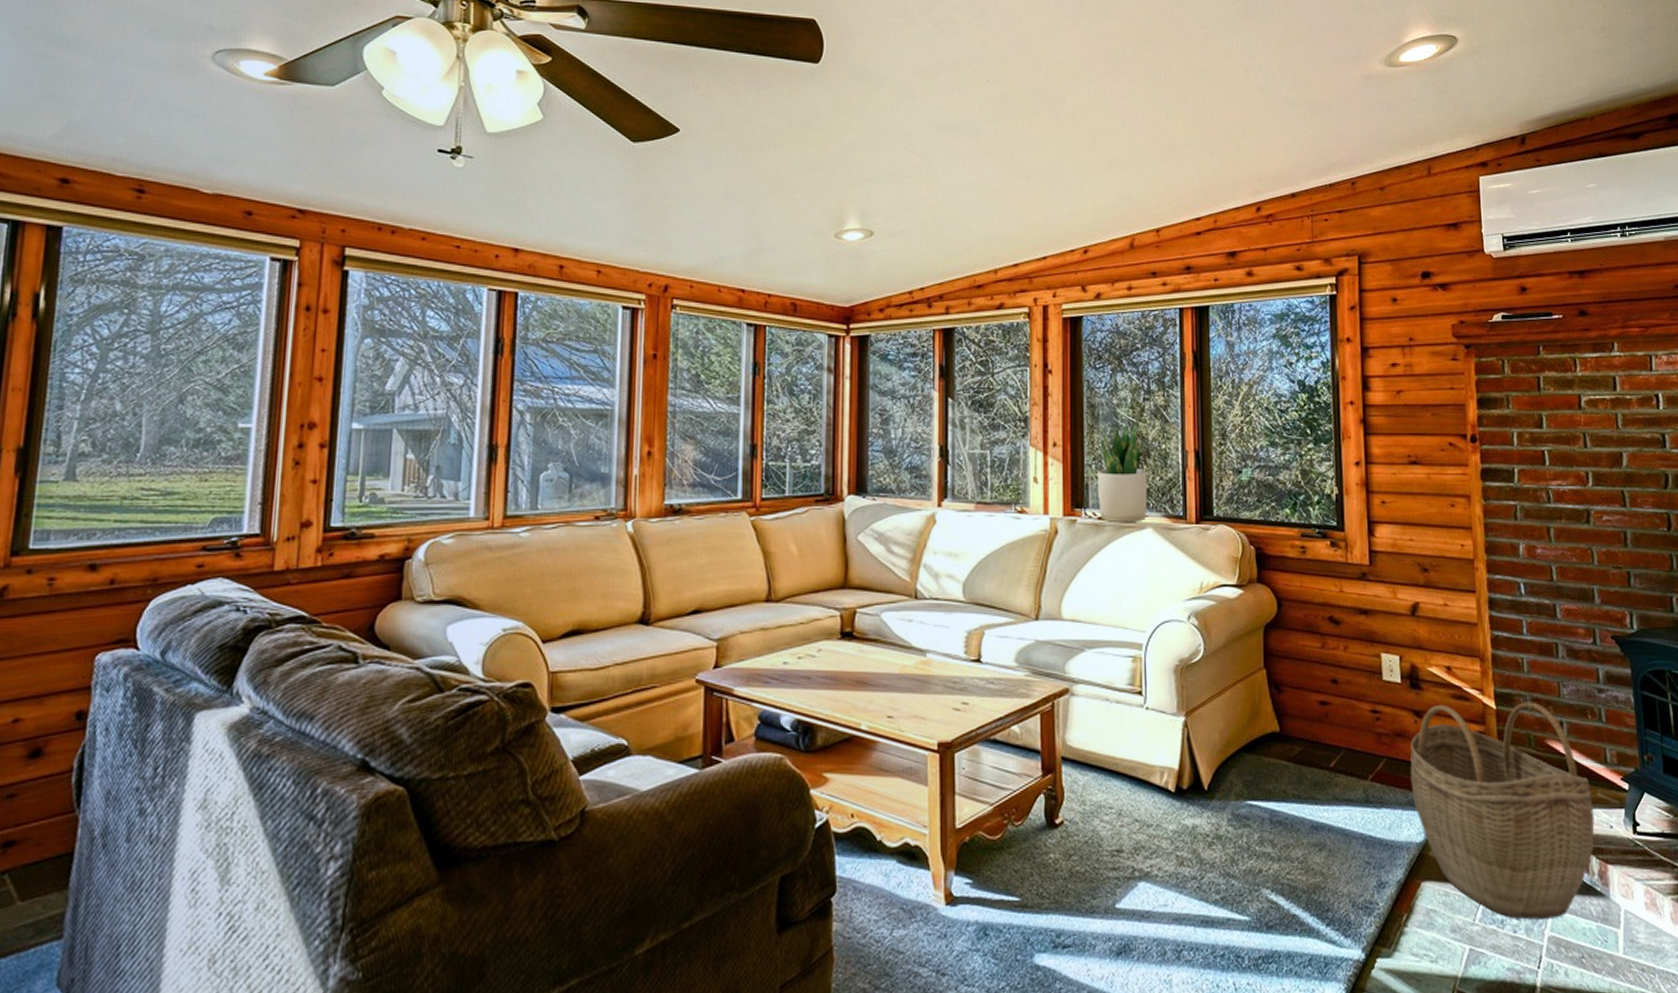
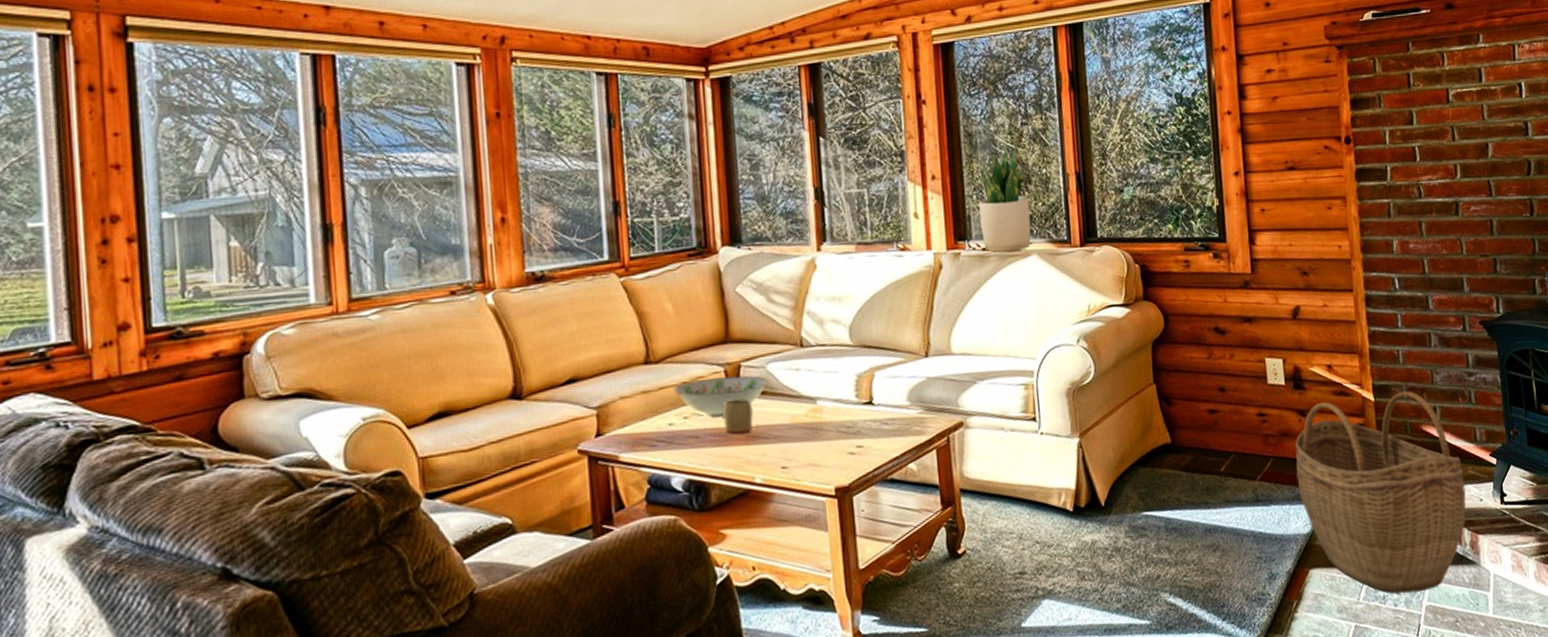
decorative bowl: none [790,622,882,661] -> present [673,375,769,418]
mug: none [836,644,864,678] -> present [723,398,754,434]

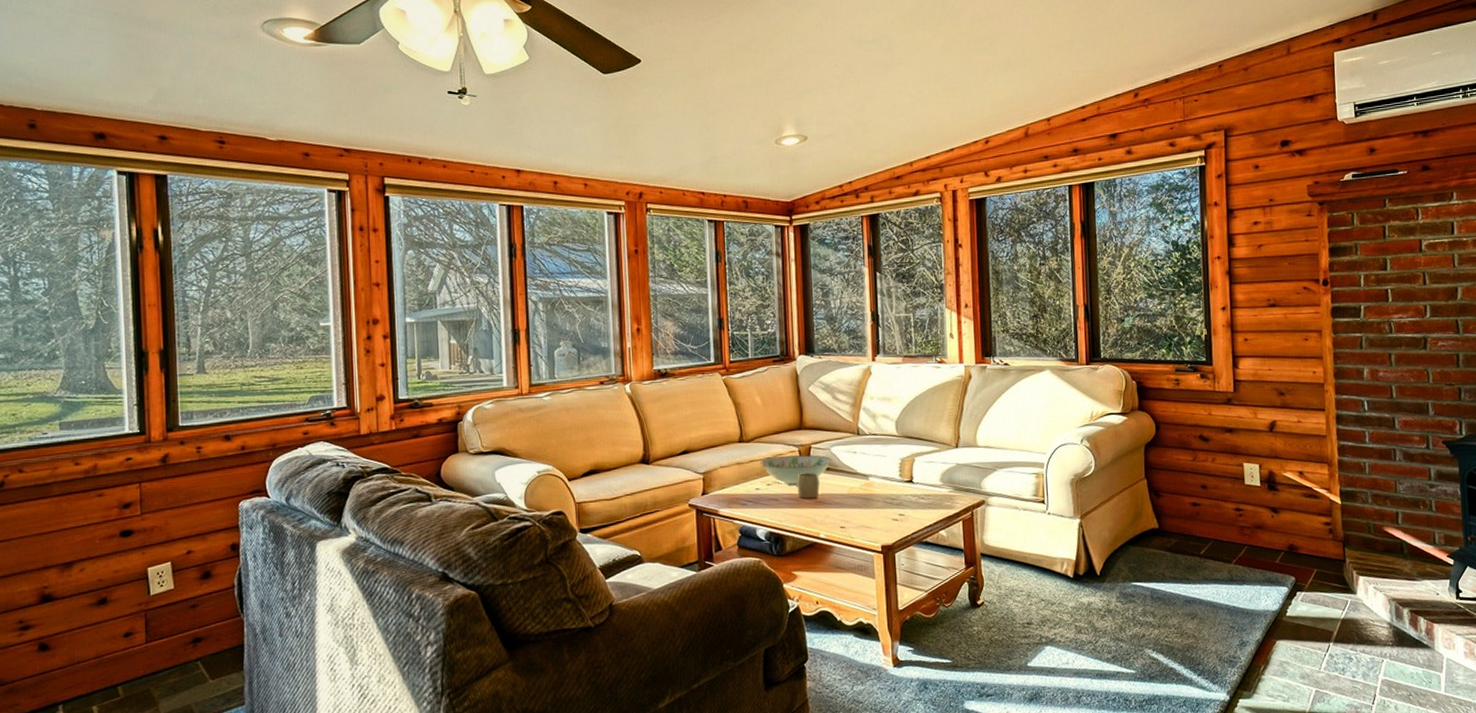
planter: present [979,148,1031,252] -> none [1003,283,1045,367]
woven basket: present [1295,391,1466,593] -> none [1267,497,1423,667]

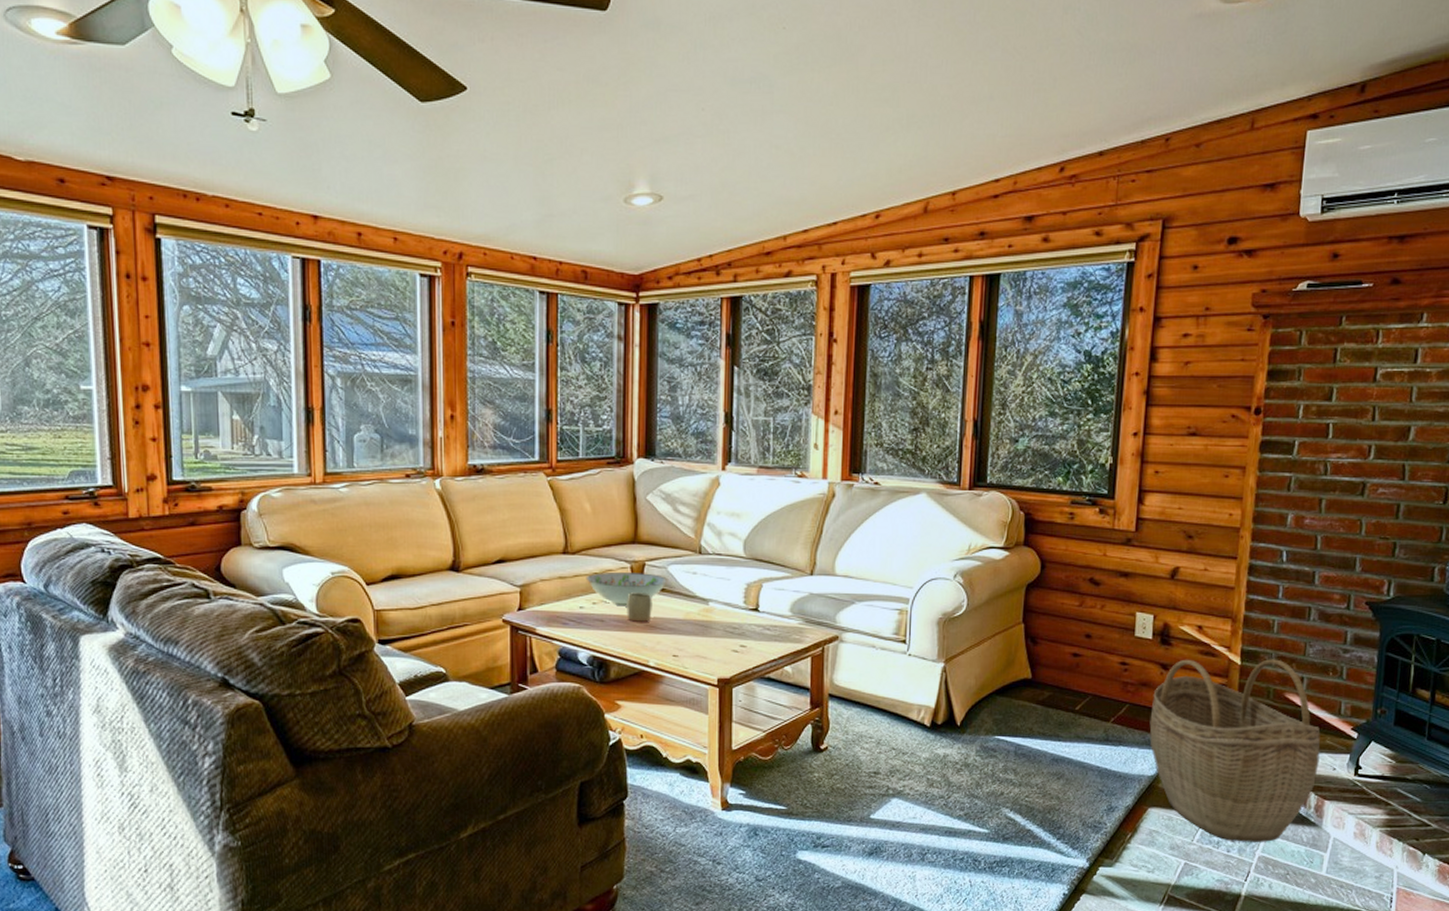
woven basket: none [1267,497,1423,667] -> present [1149,659,1320,842]

